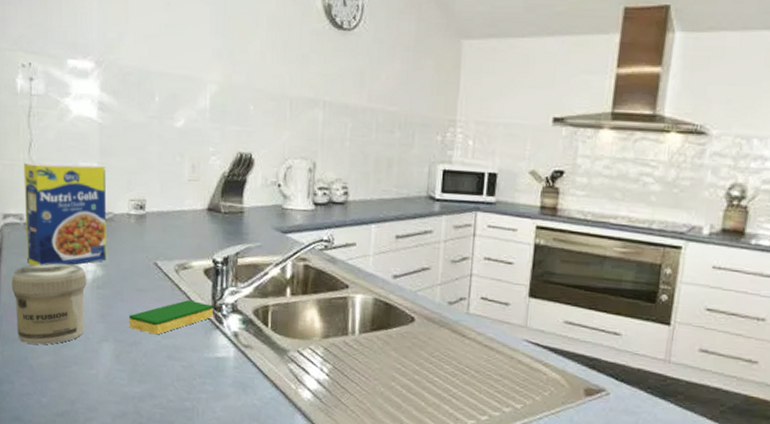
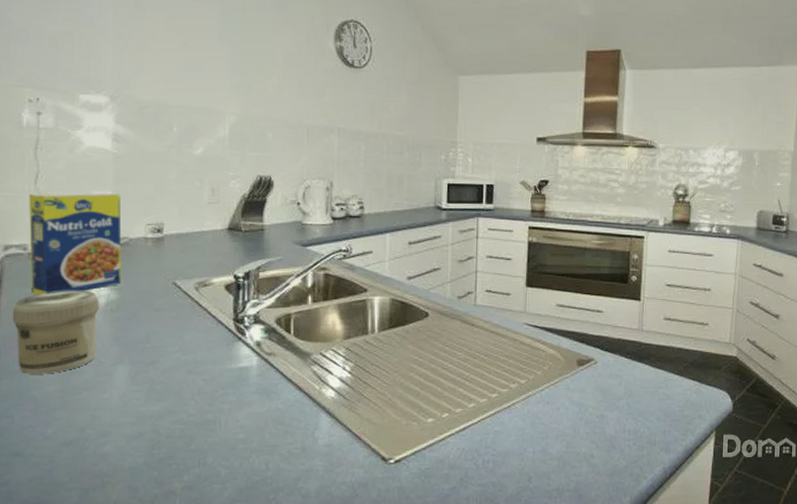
dish sponge: present [129,300,213,335] -> none [146,316,235,352]

